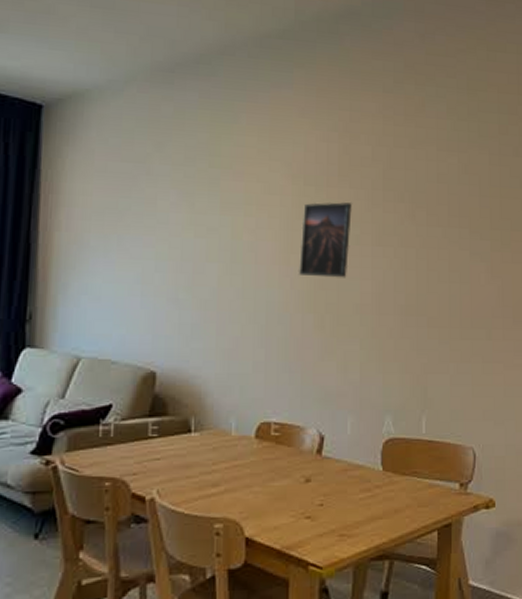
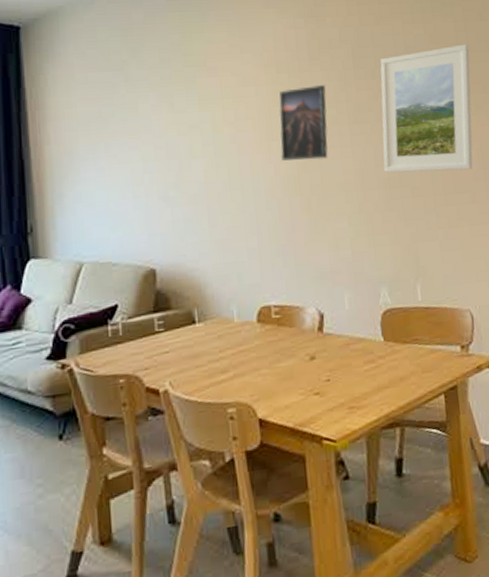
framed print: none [402,178,502,306] -> present [380,44,473,173]

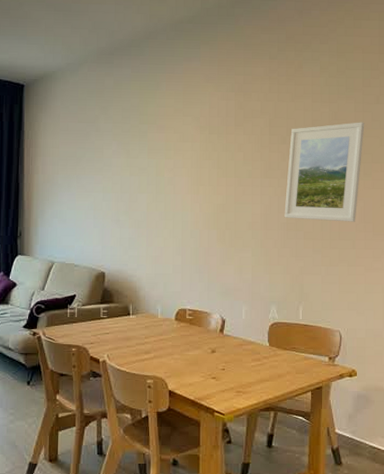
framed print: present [279,85,328,161] -> none [205,146,245,203]

